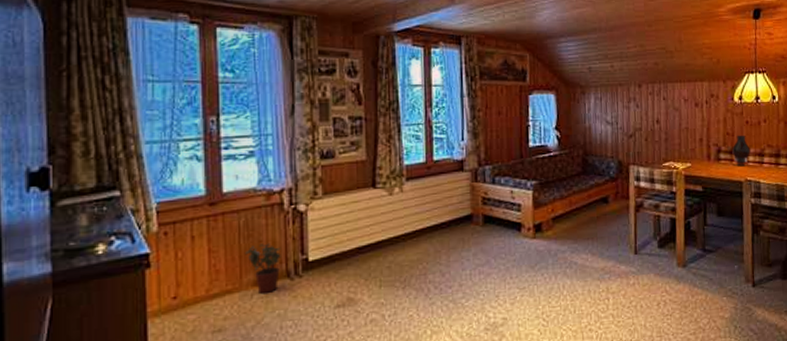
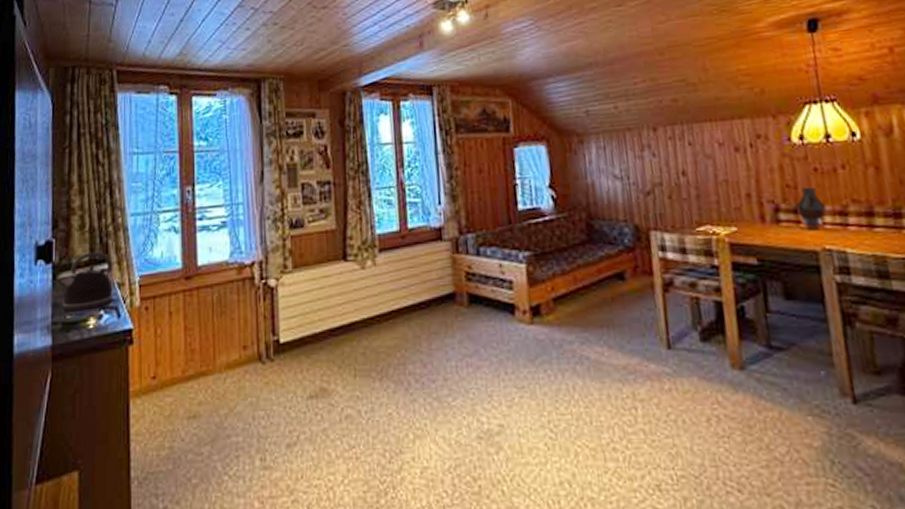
kettle: none [61,179,129,239] -> present [61,252,115,312]
potted plant: present [244,243,281,295] -> none [217,321,253,379]

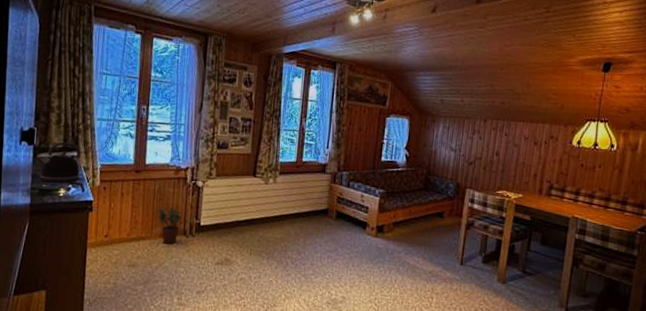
potted plant: none [217,321,253,379] -> present [156,206,182,245]
vase: present [796,187,826,231] -> none [563,175,582,205]

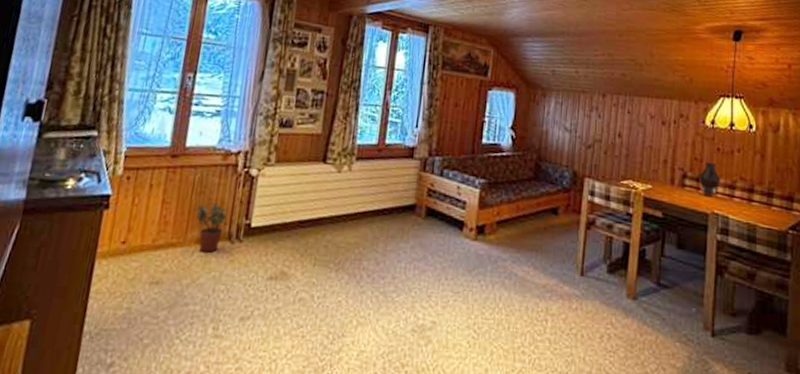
kettle: present [39,142,82,183] -> none [43,118,102,171]
vase: none [563,175,582,205] -> present [699,162,720,197]

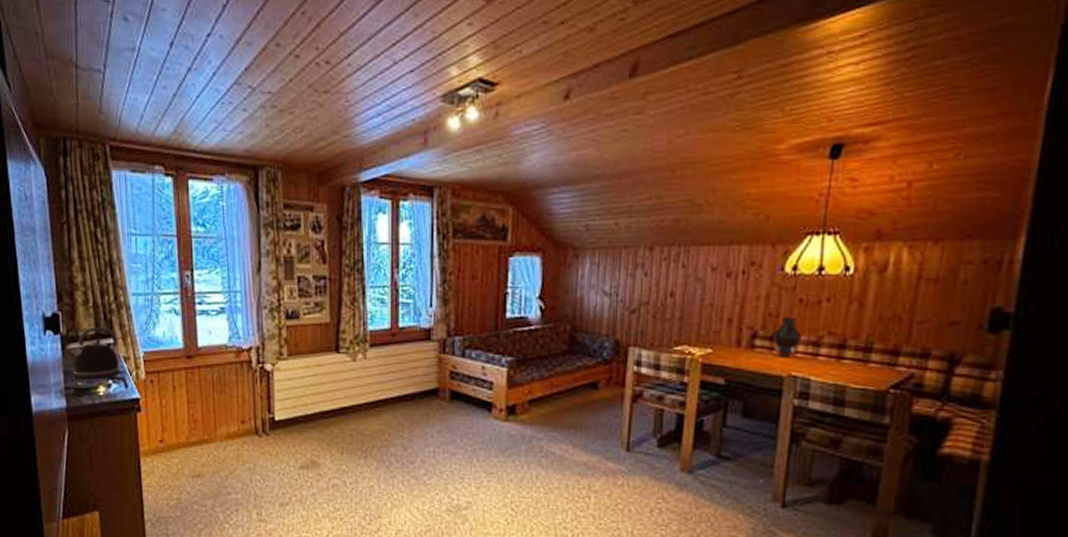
kettle: none [43,118,102,171] -> present [70,327,122,379]
potted plant: present [193,202,228,254] -> none [217,399,250,448]

